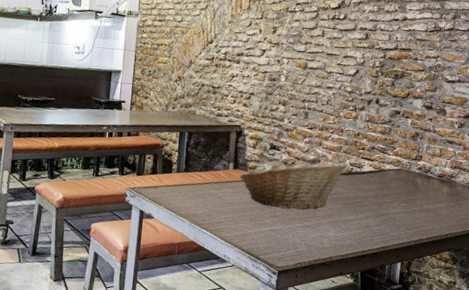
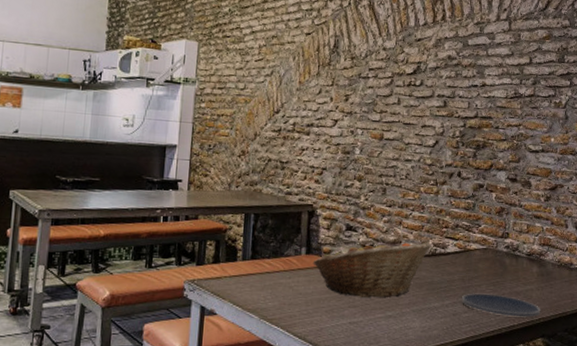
plate: none [375,208,449,233] -> present [462,293,541,318]

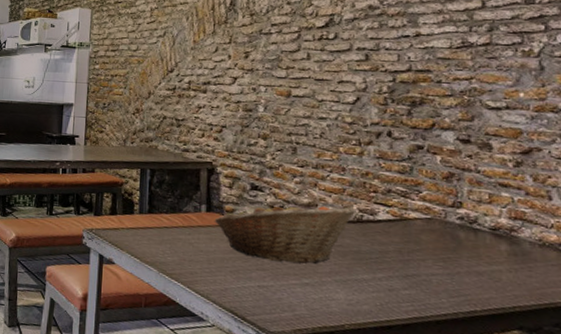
plate: present [462,293,541,318] -> none [400,268,516,304]

